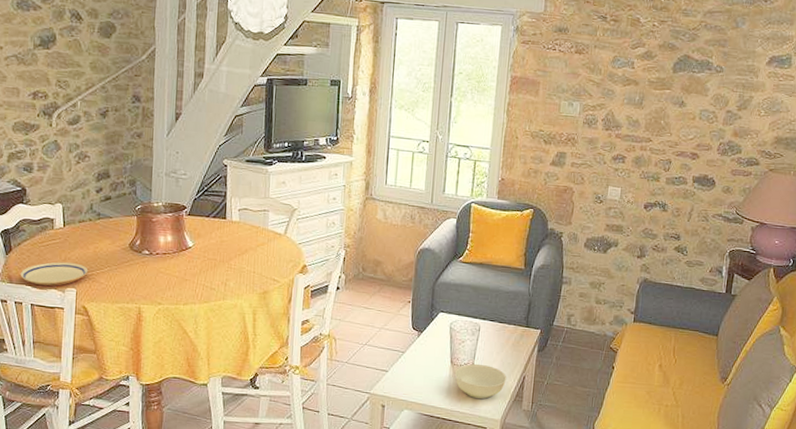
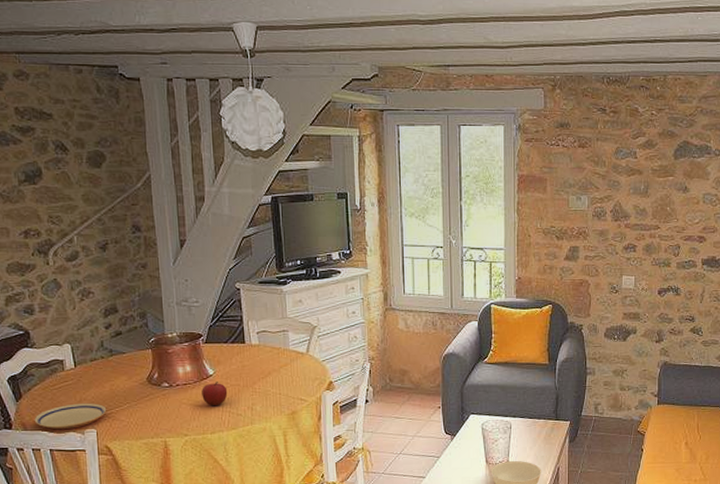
fruit: none [179,254,204,278] -> present [202,382,228,406]

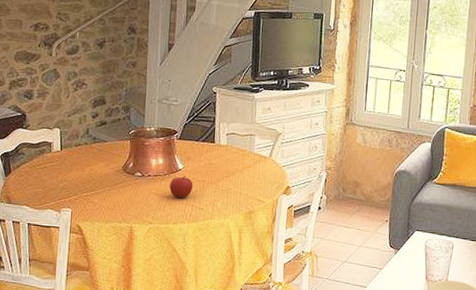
plate: present [34,403,107,430] -> none [18,183,84,207]

